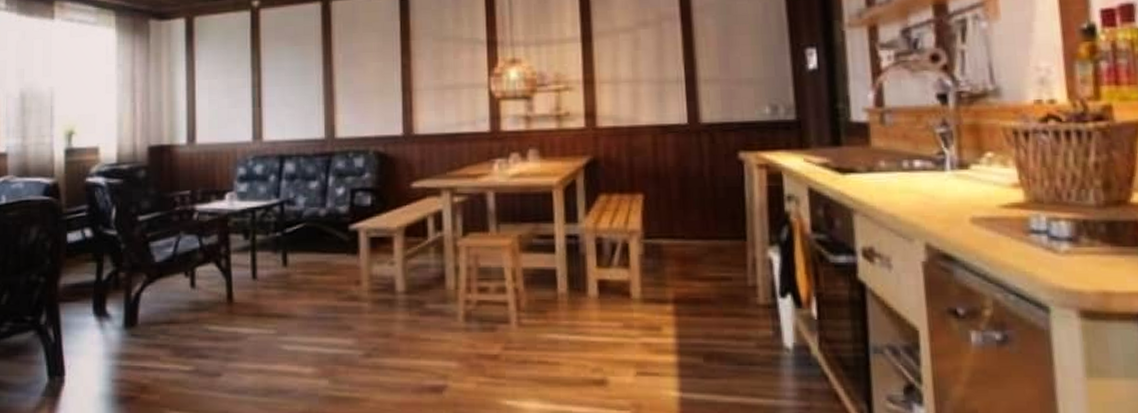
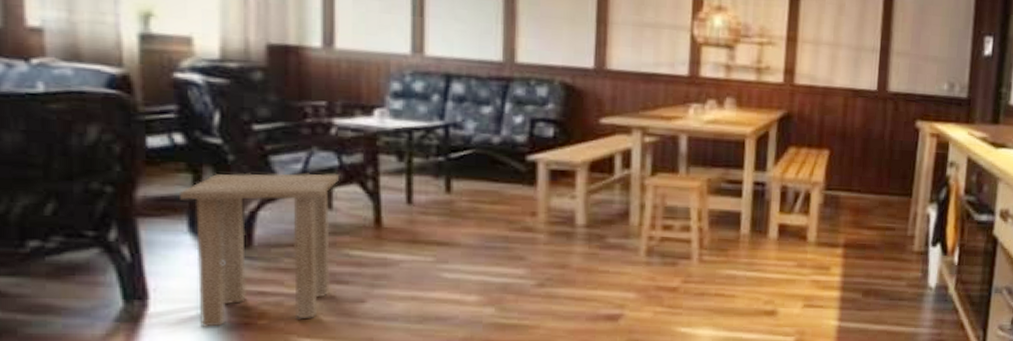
side table: none [88,255,200,402] -> present [180,173,339,328]

